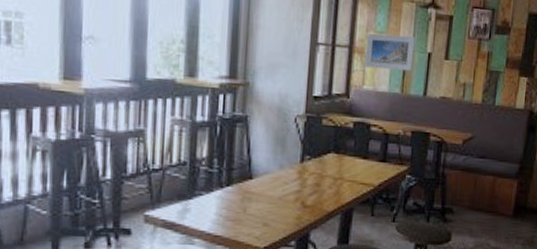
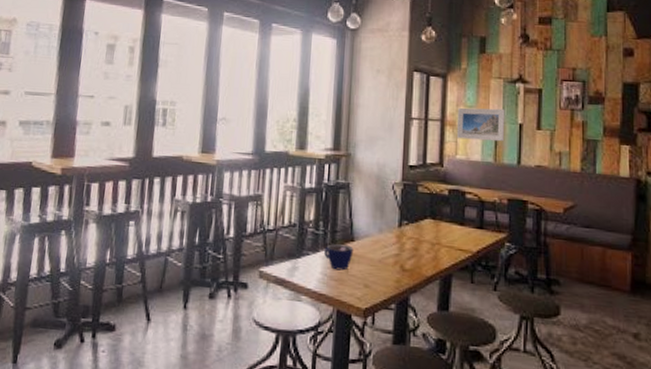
cup: none [219,182,252,210] -> present [324,244,354,271]

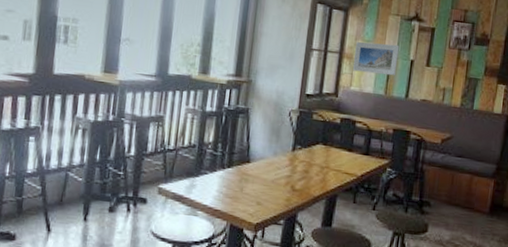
cup: present [324,244,354,271] -> none [221,164,249,189]

